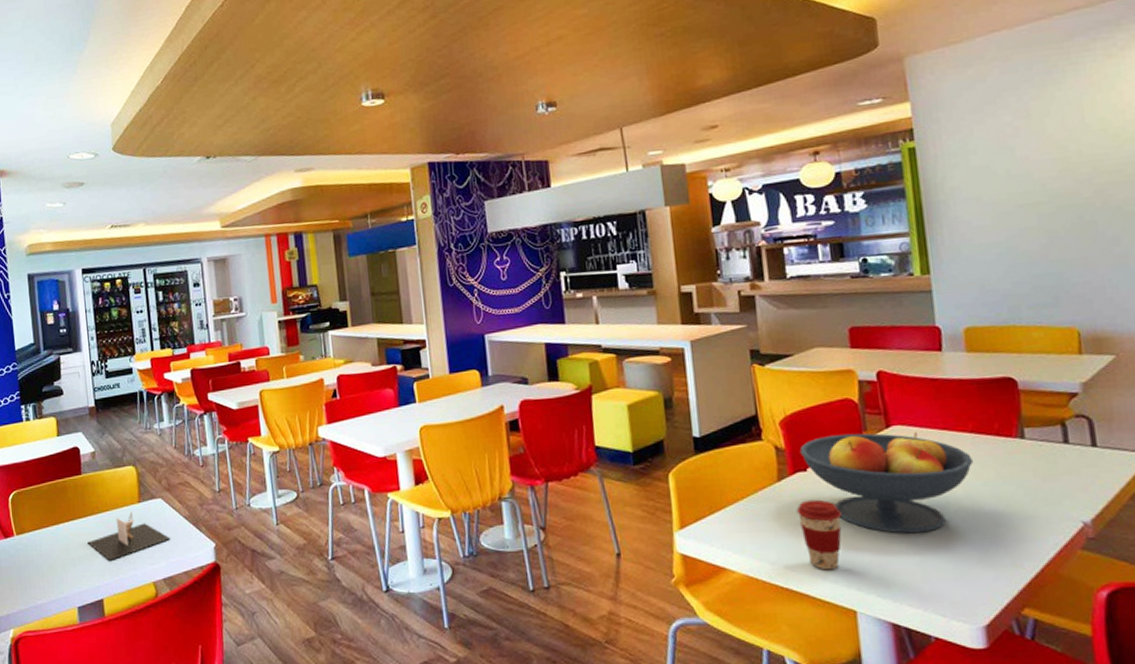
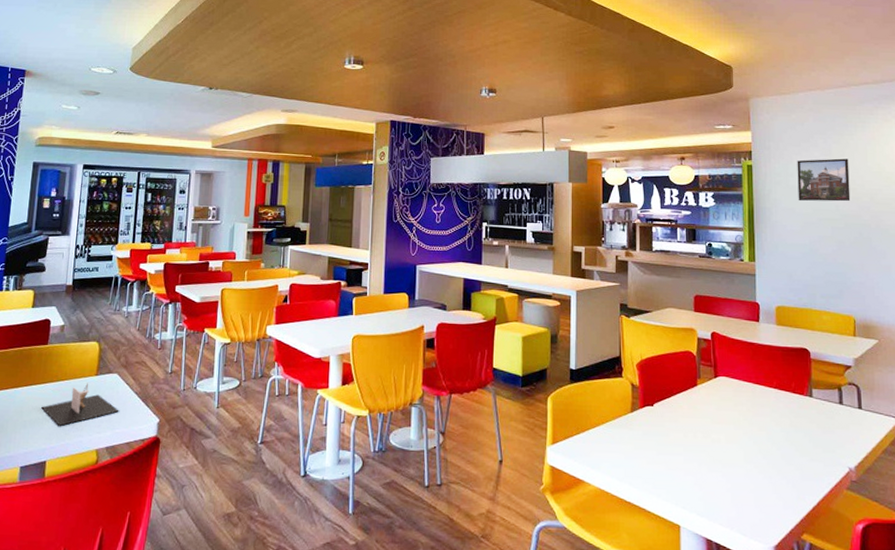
coffee cup: present [796,499,842,570] -> none [642,430,676,490]
fruit bowl: present [799,432,974,534] -> none [649,379,775,465]
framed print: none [979,117,1063,186] -> present [797,158,851,202]

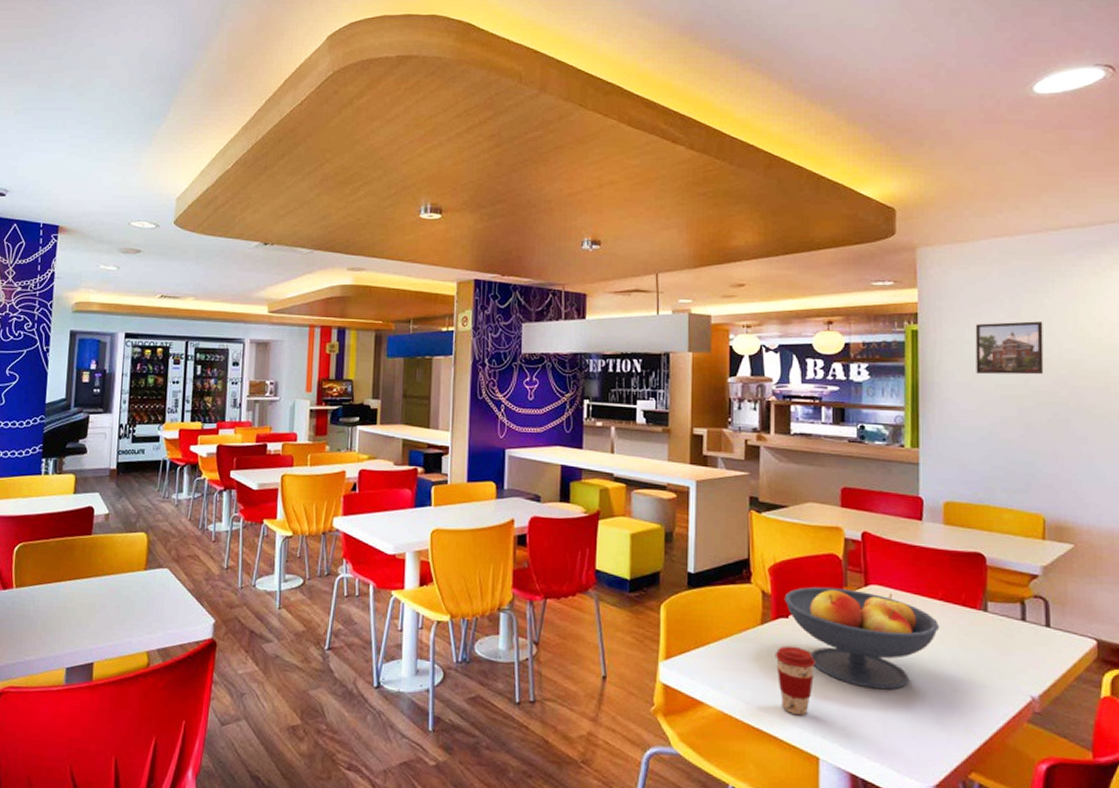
napkin holder: present [41,383,119,426] -> none [87,578,171,625]
coffee cup: none [642,430,676,490] -> present [775,645,815,716]
fruit bowl: none [649,379,775,465] -> present [784,586,940,690]

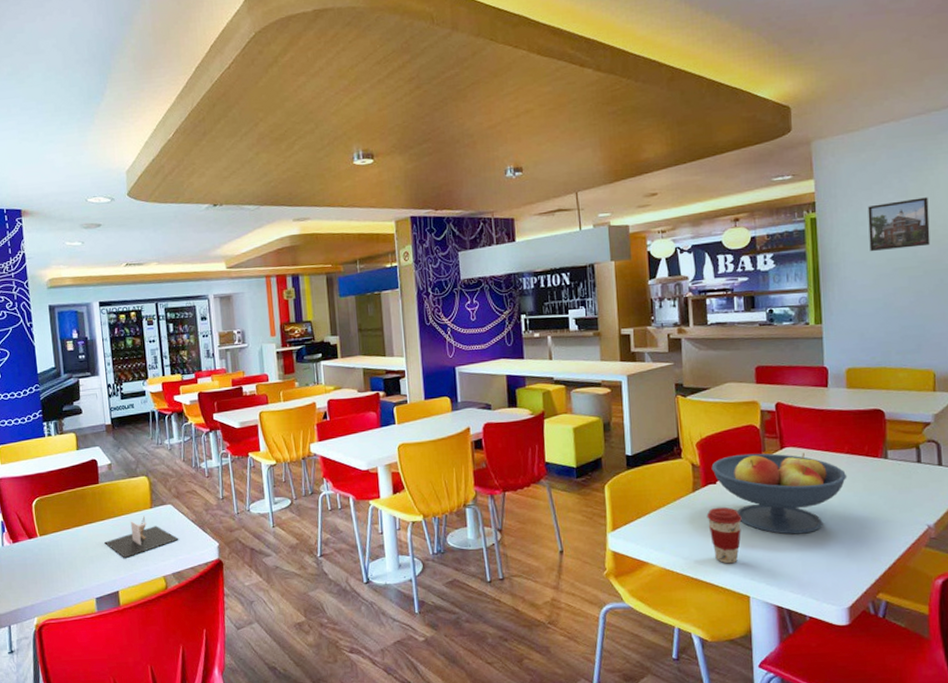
napkin holder: none [87,578,171,625] -> present [104,516,179,558]

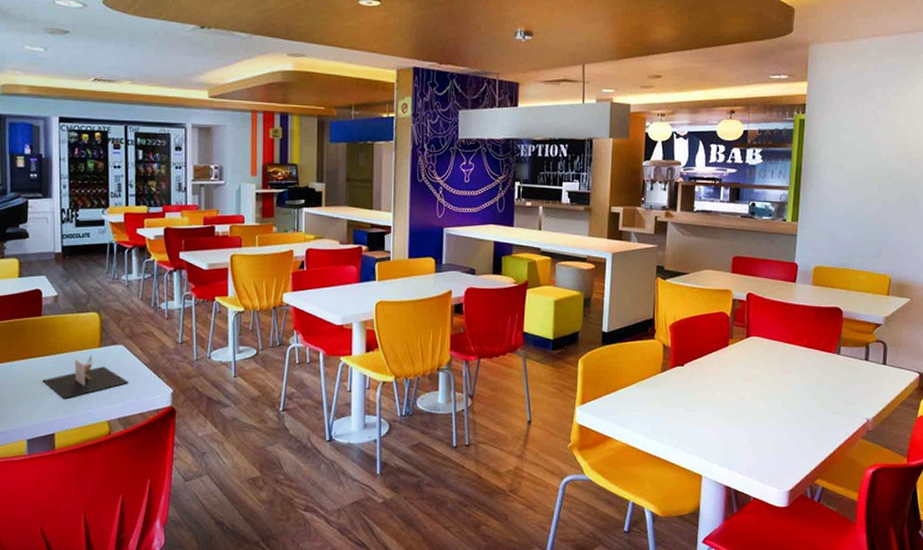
coffee cup: present [706,507,742,564] -> none [671,388,704,444]
fruit bowl: present [711,453,847,535] -> none [681,339,803,420]
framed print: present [868,197,930,252] -> none [848,112,906,159]

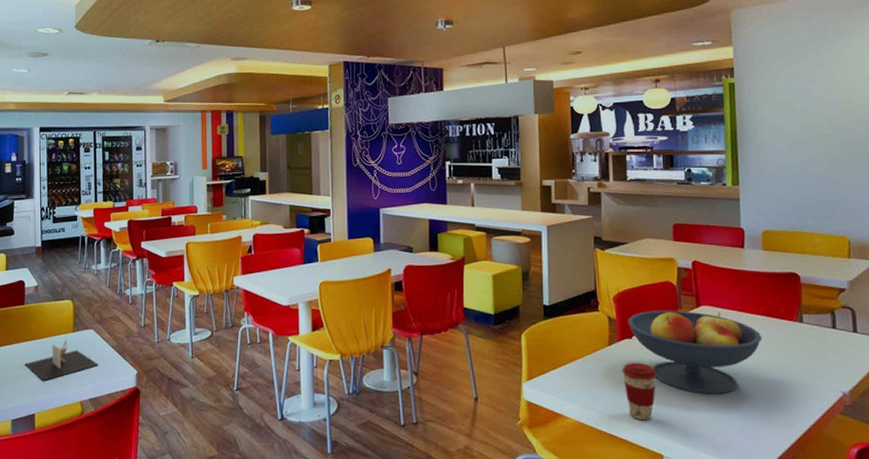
coffee cup: none [671,388,704,444] -> present [621,362,657,421]
fruit bowl: none [681,339,803,420] -> present [627,310,763,394]

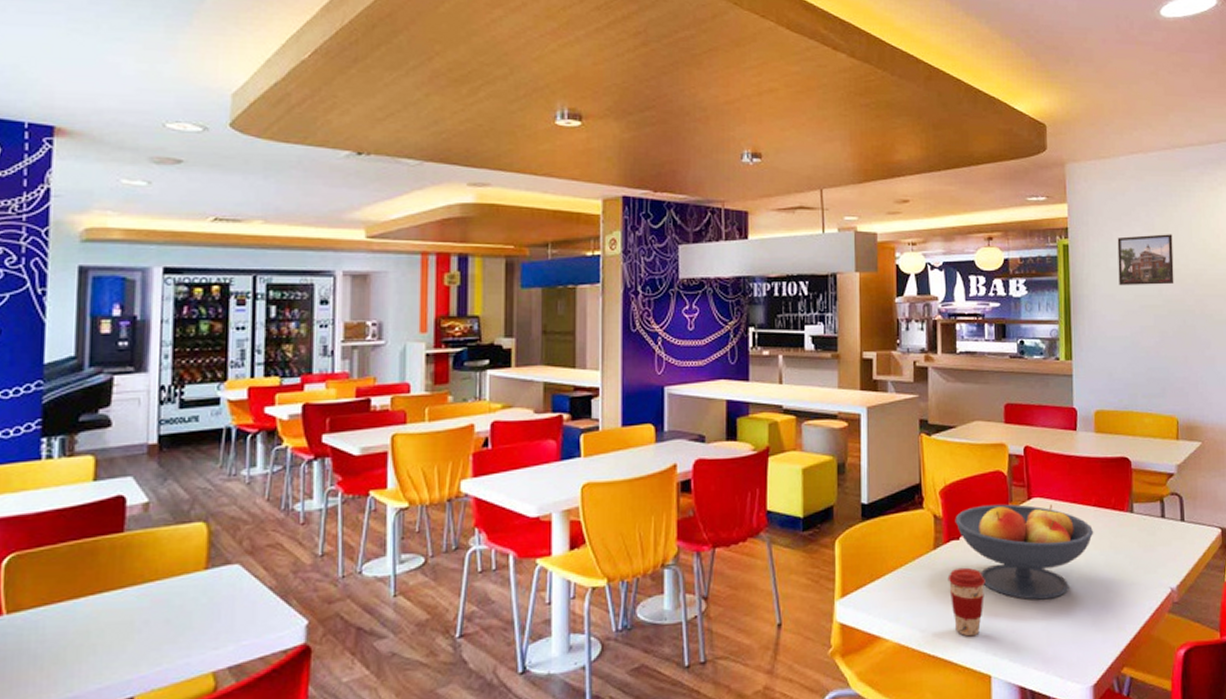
napkin holder: present [25,339,98,381] -> none [120,581,246,646]
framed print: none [784,69,845,119] -> present [1117,234,1174,286]

